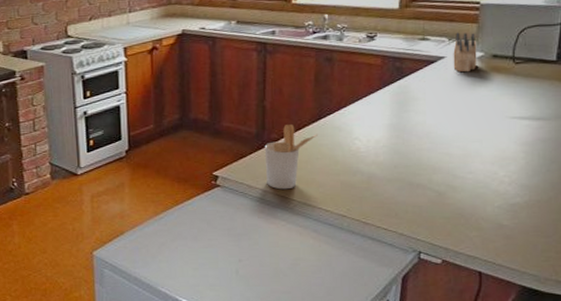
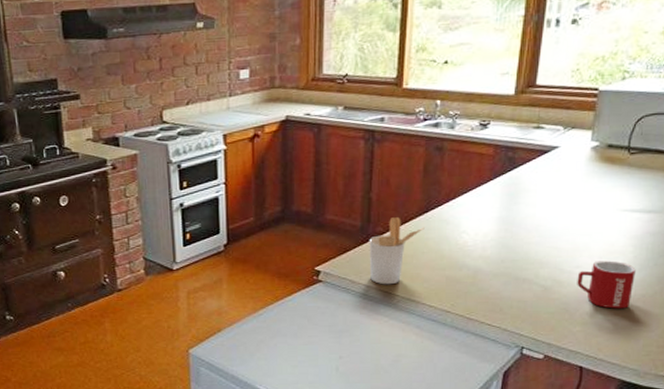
knife block: present [453,32,477,73] -> none [567,120,593,163]
mug: none [470,166,529,214] -> present [577,260,636,309]

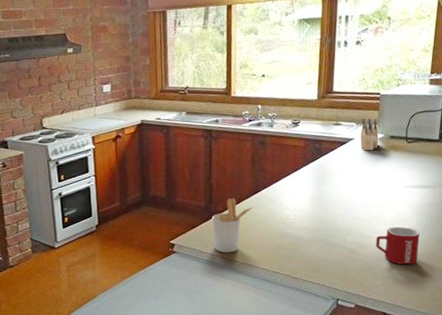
knife block: none [567,120,593,163] -> present [360,118,379,151]

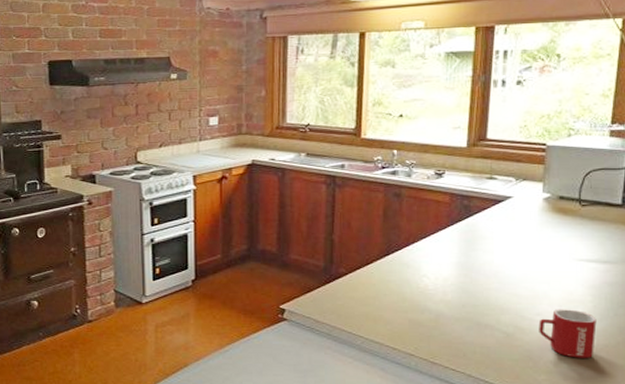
utensil holder: present [212,198,255,253] -> none [332,259,386,326]
knife block: present [360,118,379,151] -> none [520,172,544,213]

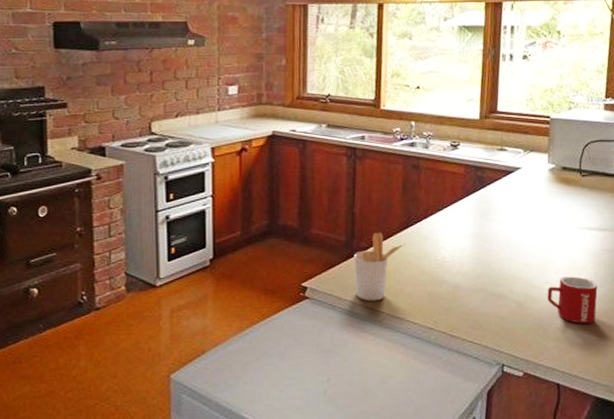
utensil holder: none [332,259,386,326] -> present [353,233,406,302]

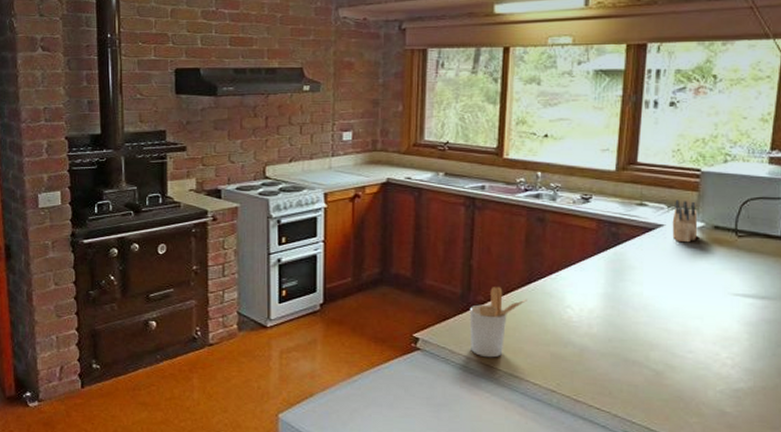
knife block: none [528,144,550,183] -> present [672,199,698,243]
mug: present [547,276,598,324] -> none [690,347,753,401]

